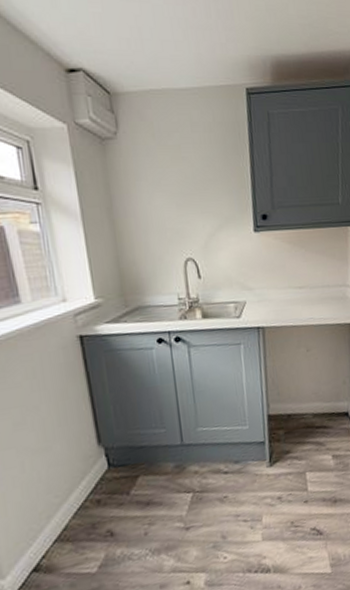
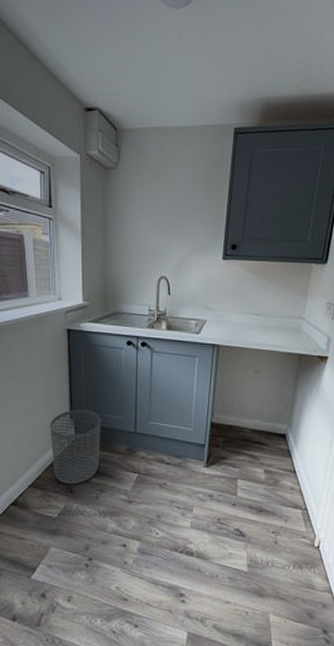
waste bin: none [71,429,143,527] -> present [50,409,101,485]

